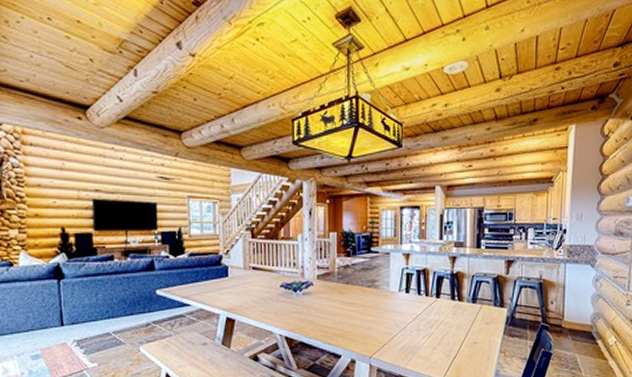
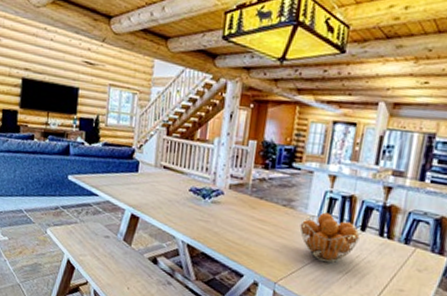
fruit basket: none [385,287,436,331] -> present [300,212,360,264]

